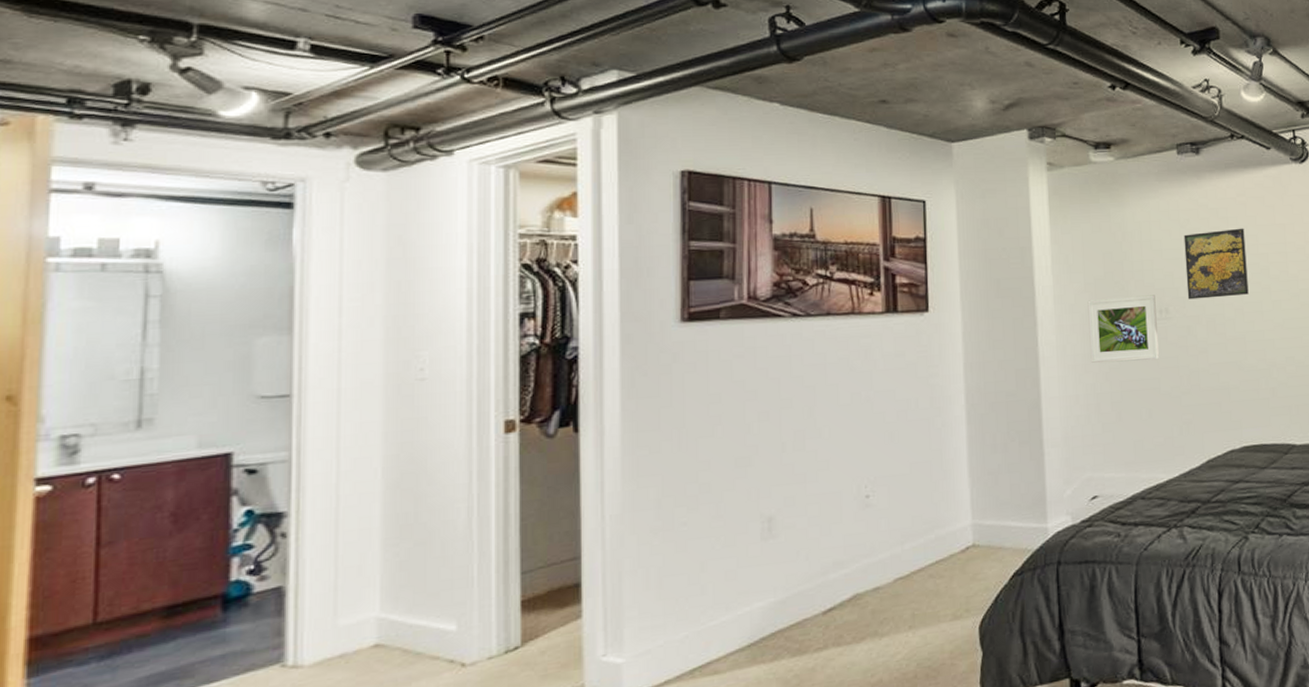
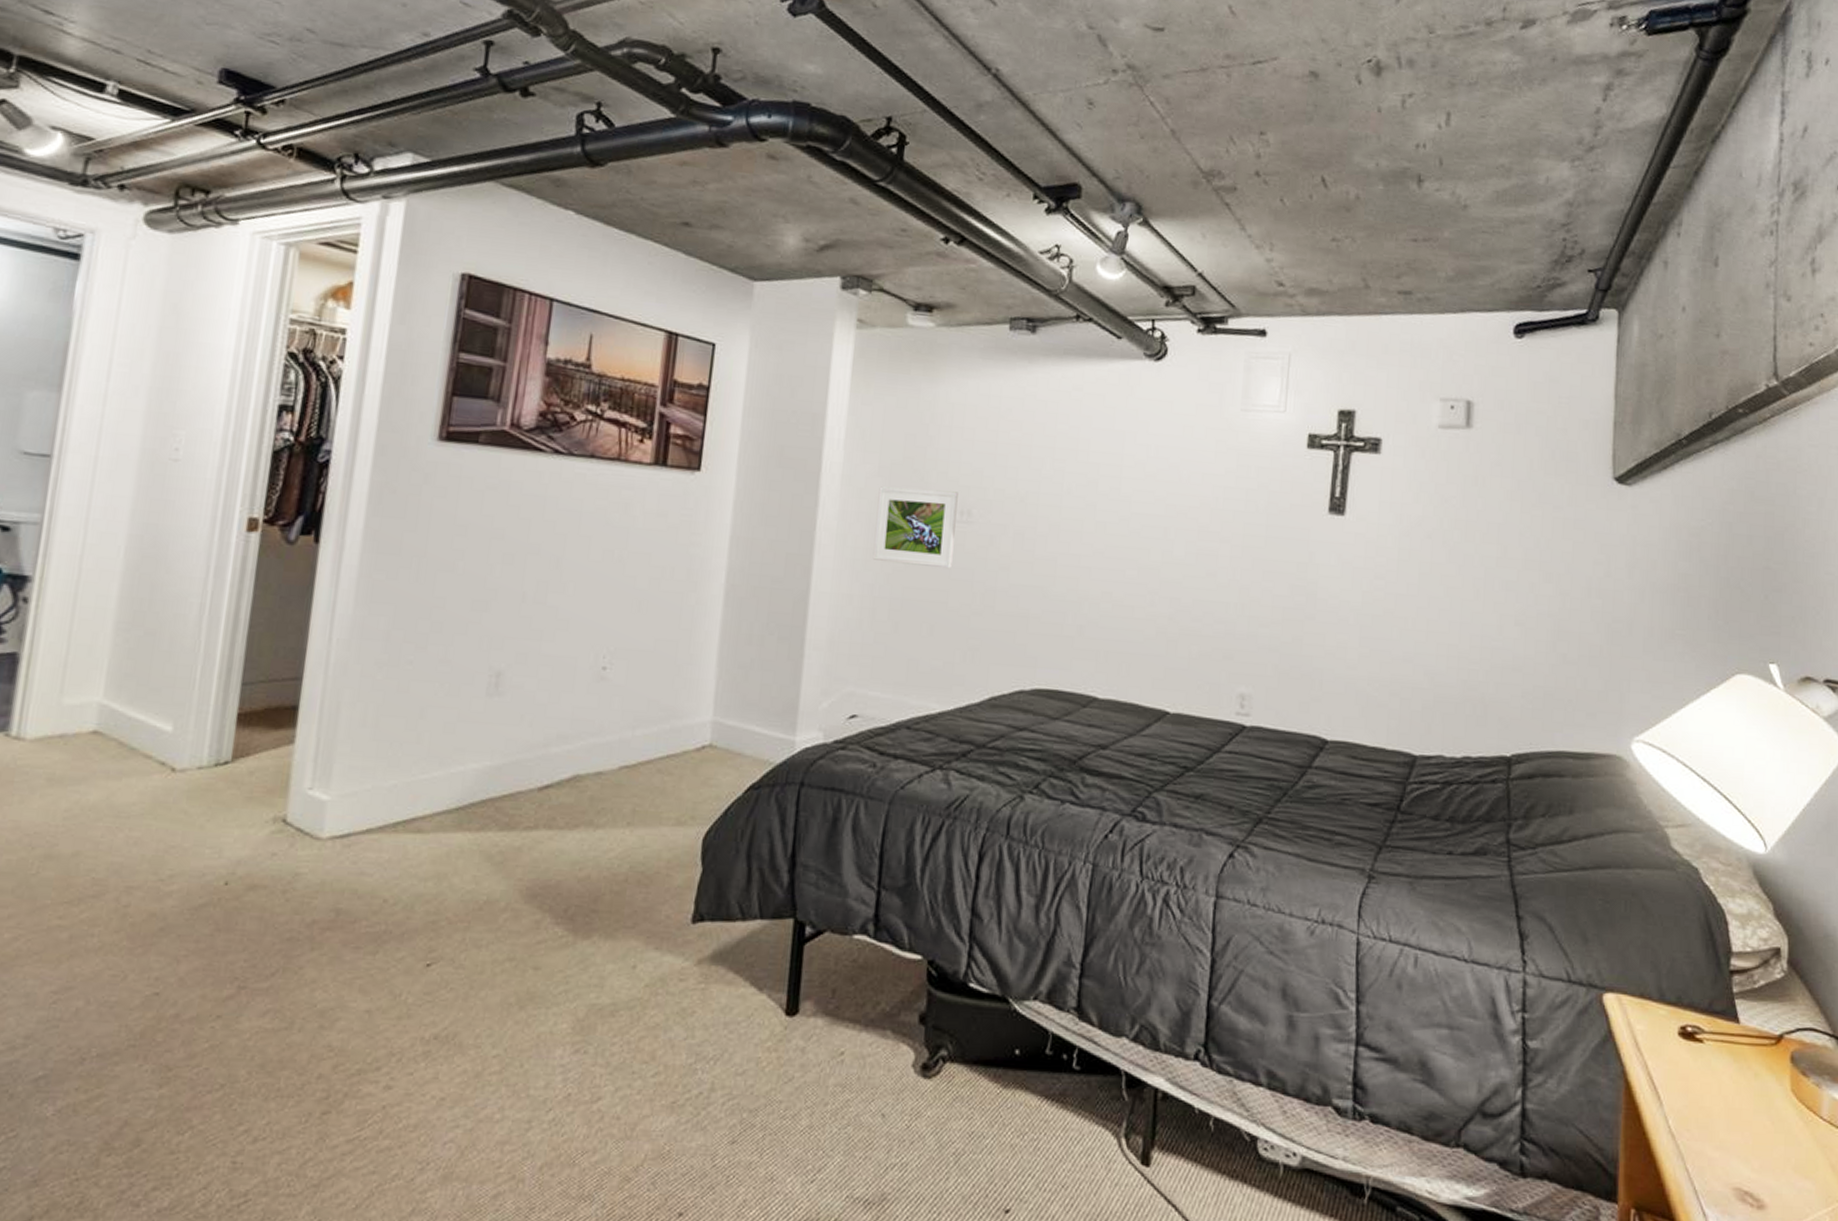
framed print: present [1183,228,1249,300] -> none [995,426,1076,509]

